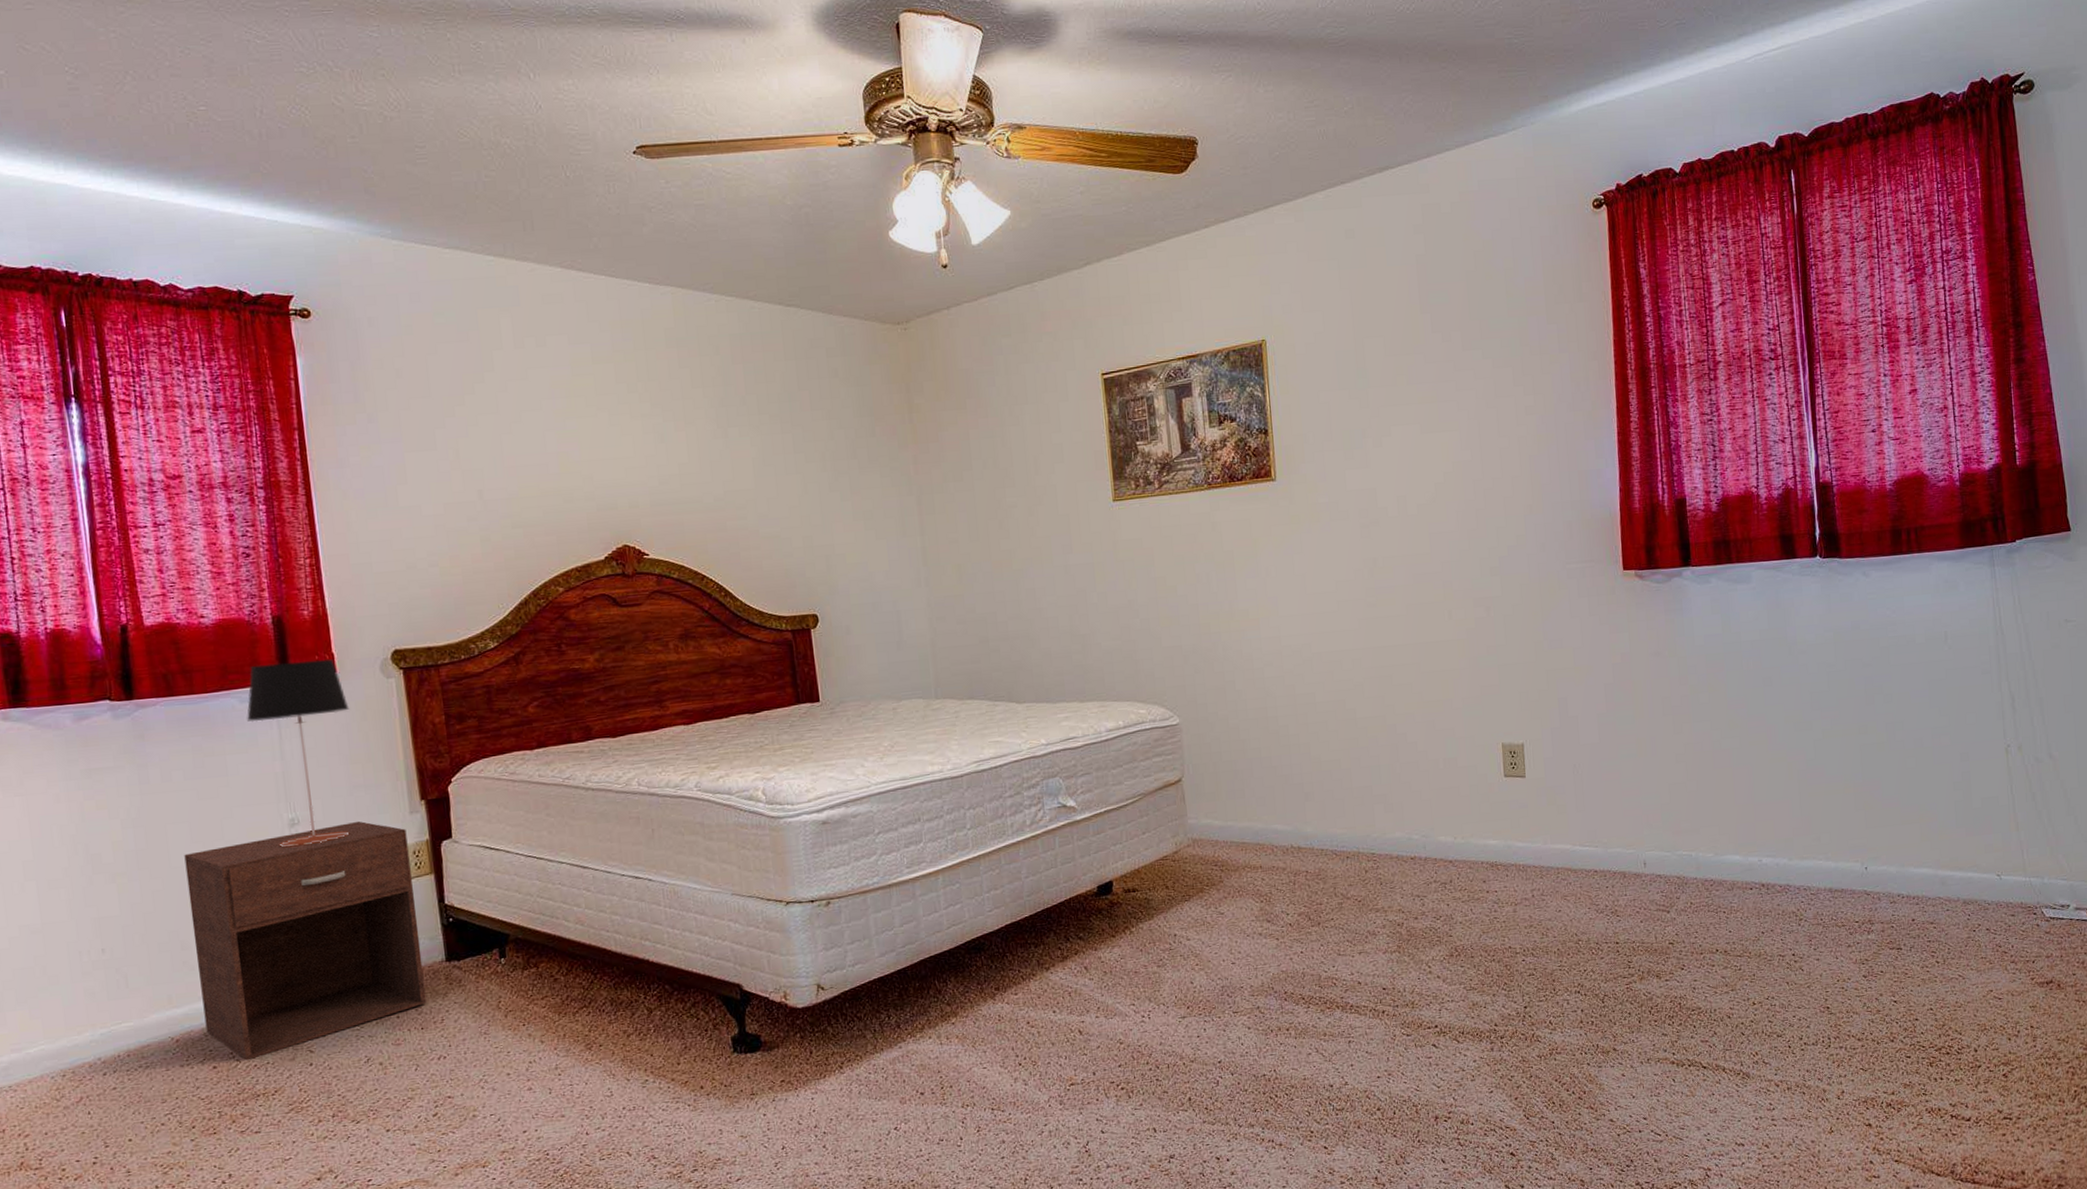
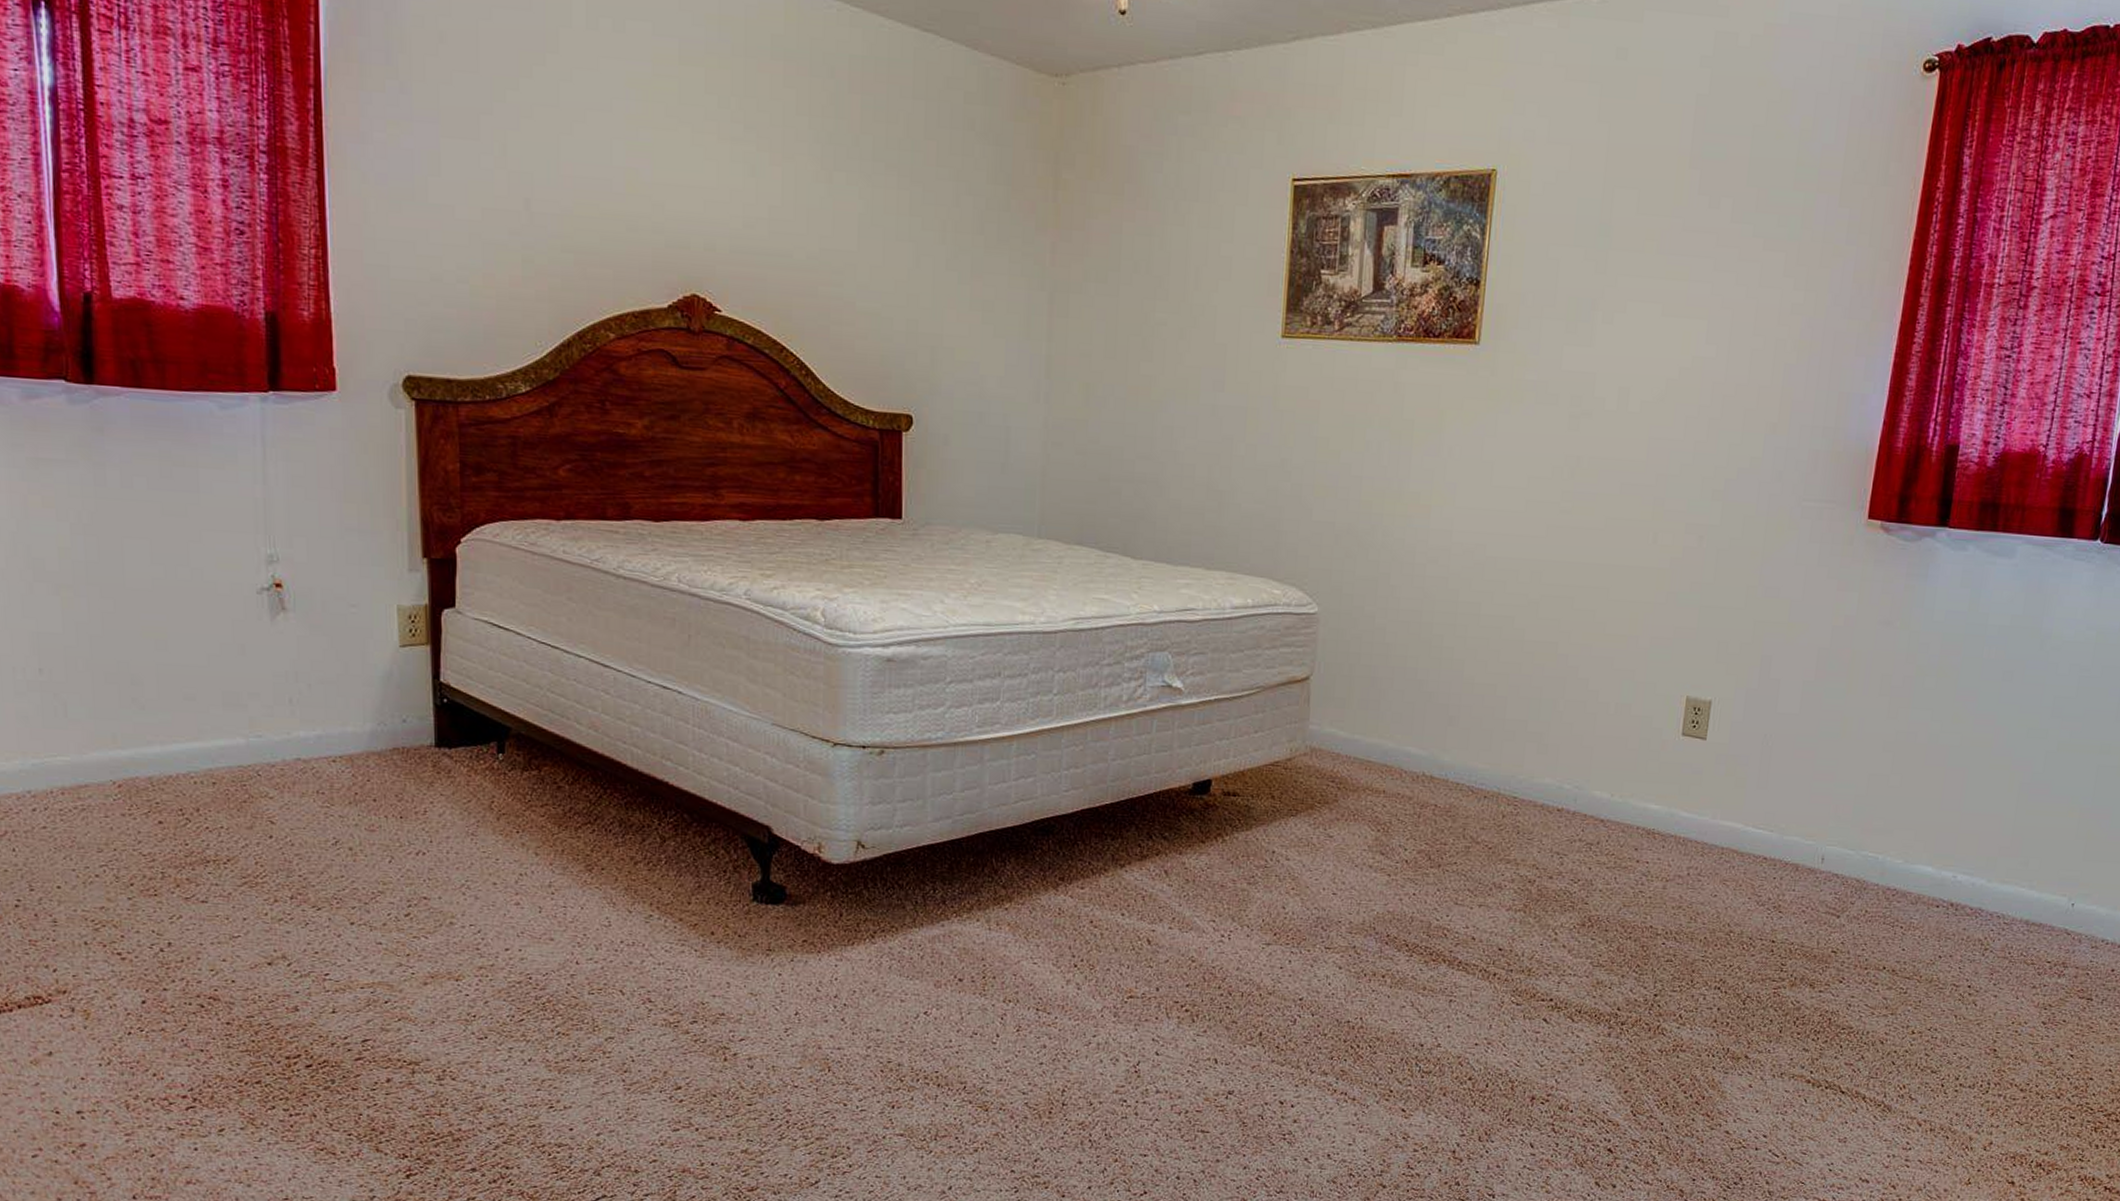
nightstand: present [184,821,427,1061] -> none [141,569,409,821]
table lamp: present [246,658,350,847] -> none [225,367,348,588]

